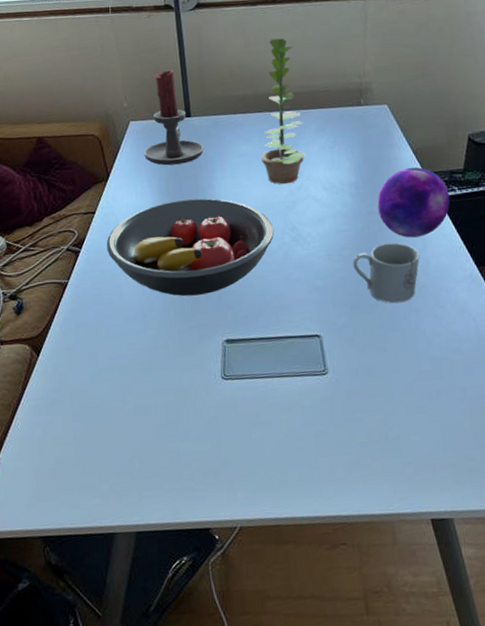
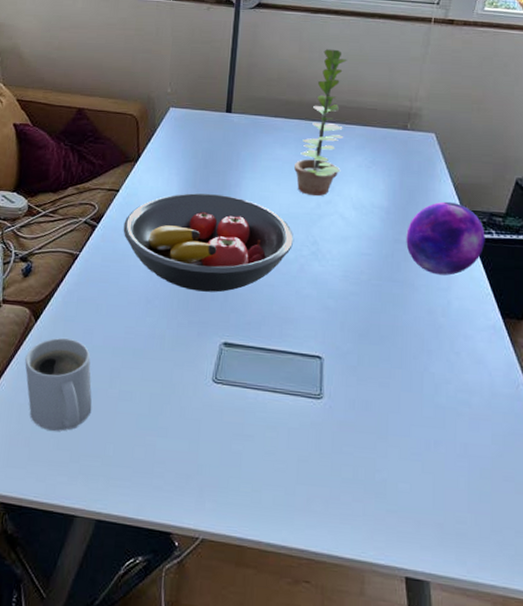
mug: none [35,366,111,458] -> present [25,338,92,431]
candle holder: present [143,69,204,166] -> none [177,63,239,158]
mug: present [352,242,420,304] -> none [369,275,442,341]

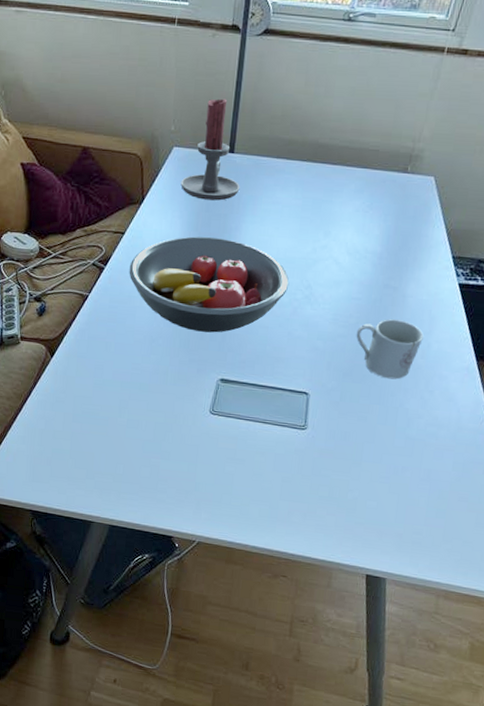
mug: present [25,338,92,431] -> none [44,372,104,453]
candle holder: none [177,63,239,158] -> present [180,98,240,201]
plant: present [294,49,347,197] -> none [293,83,354,241]
mug: none [369,275,442,341] -> present [356,319,424,380]
decorative orb: present [406,201,485,276] -> none [394,247,471,320]

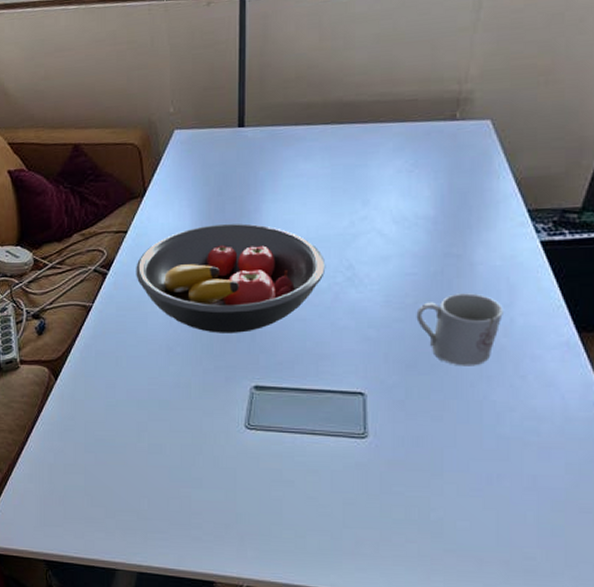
candle holder: present [180,98,240,201] -> none [186,69,255,184]

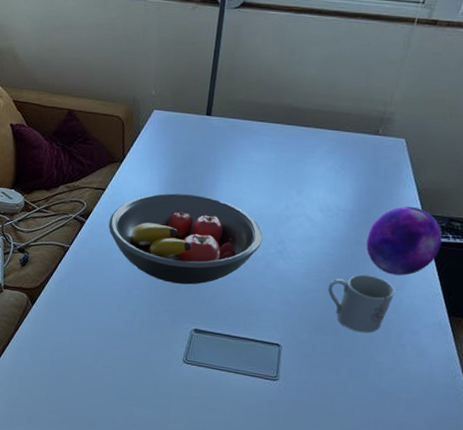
decorative orb: none [458,201,556,290] -> present [366,206,443,276]

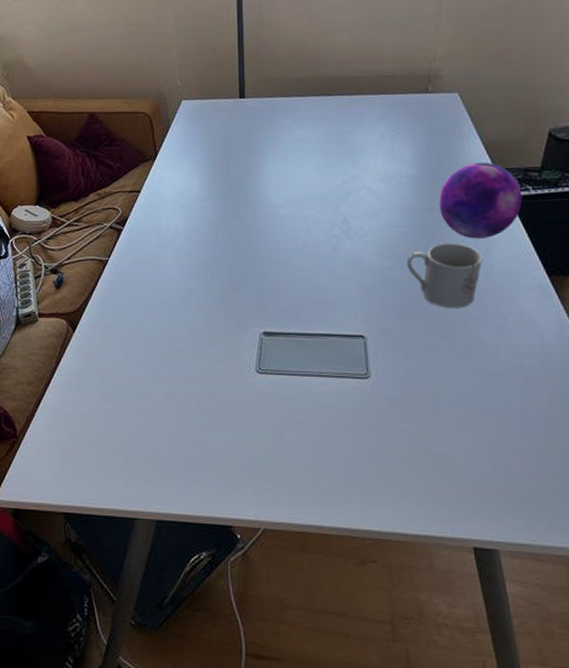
fruit bowl: present [108,193,263,285] -> none [149,183,324,284]

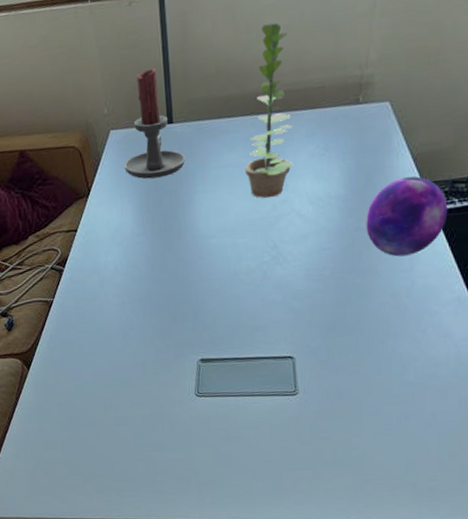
candle holder: none [193,48,256,147] -> present [124,68,186,179]
plant: none [316,18,364,174] -> present [245,22,293,199]
mug: present [406,243,483,309] -> none [333,261,406,326]

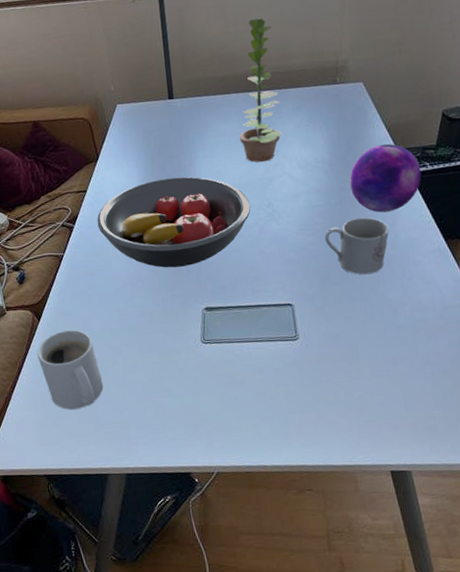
mug: none [27,380,94,461] -> present [37,330,103,410]
fruit bowl: none [88,214,254,316] -> present [97,177,251,268]
candle holder: present [124,68,186,179] -> none [130,53,186,146]
mug: none [333,261,406,326] -> present [324,217,389,275]

